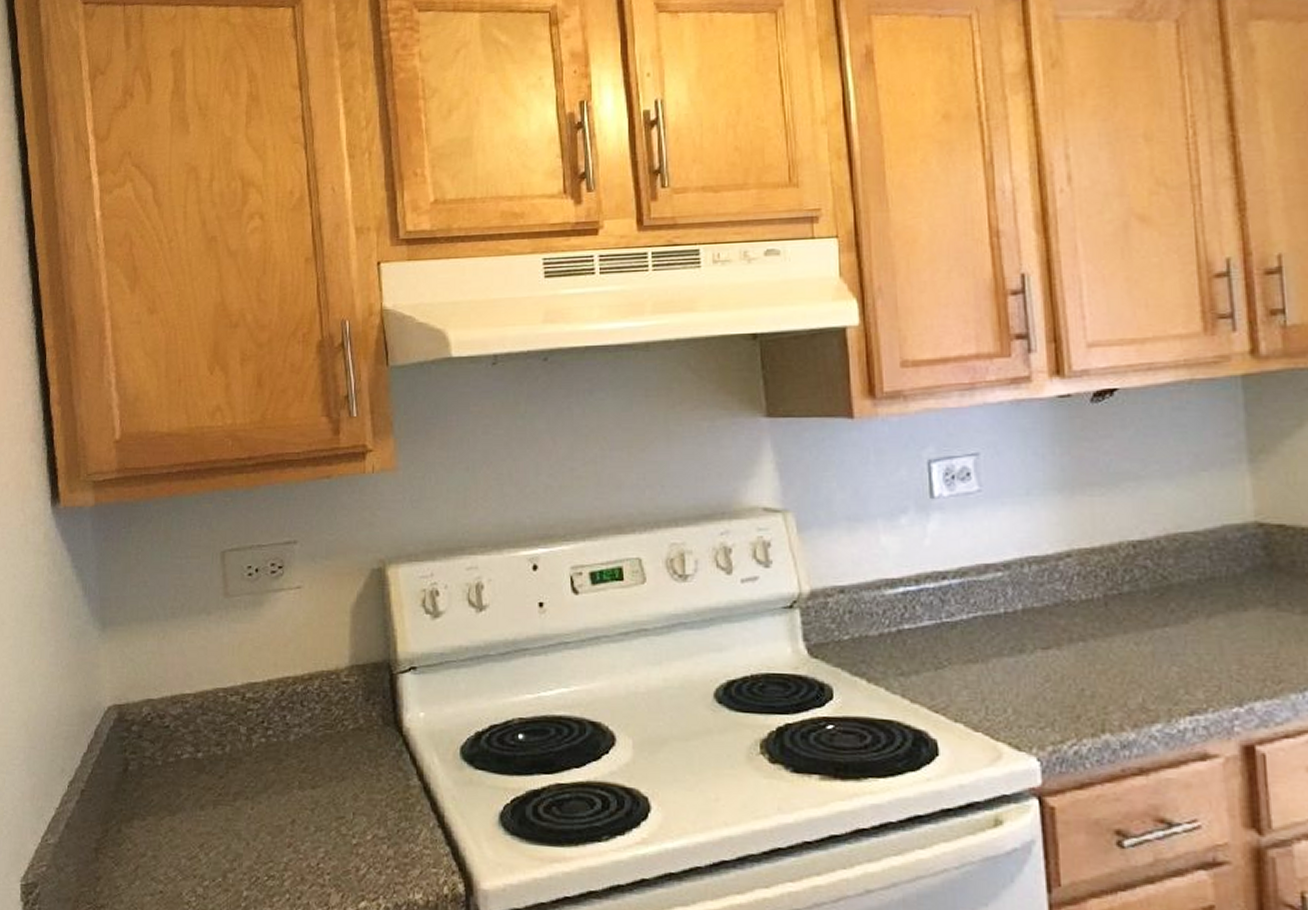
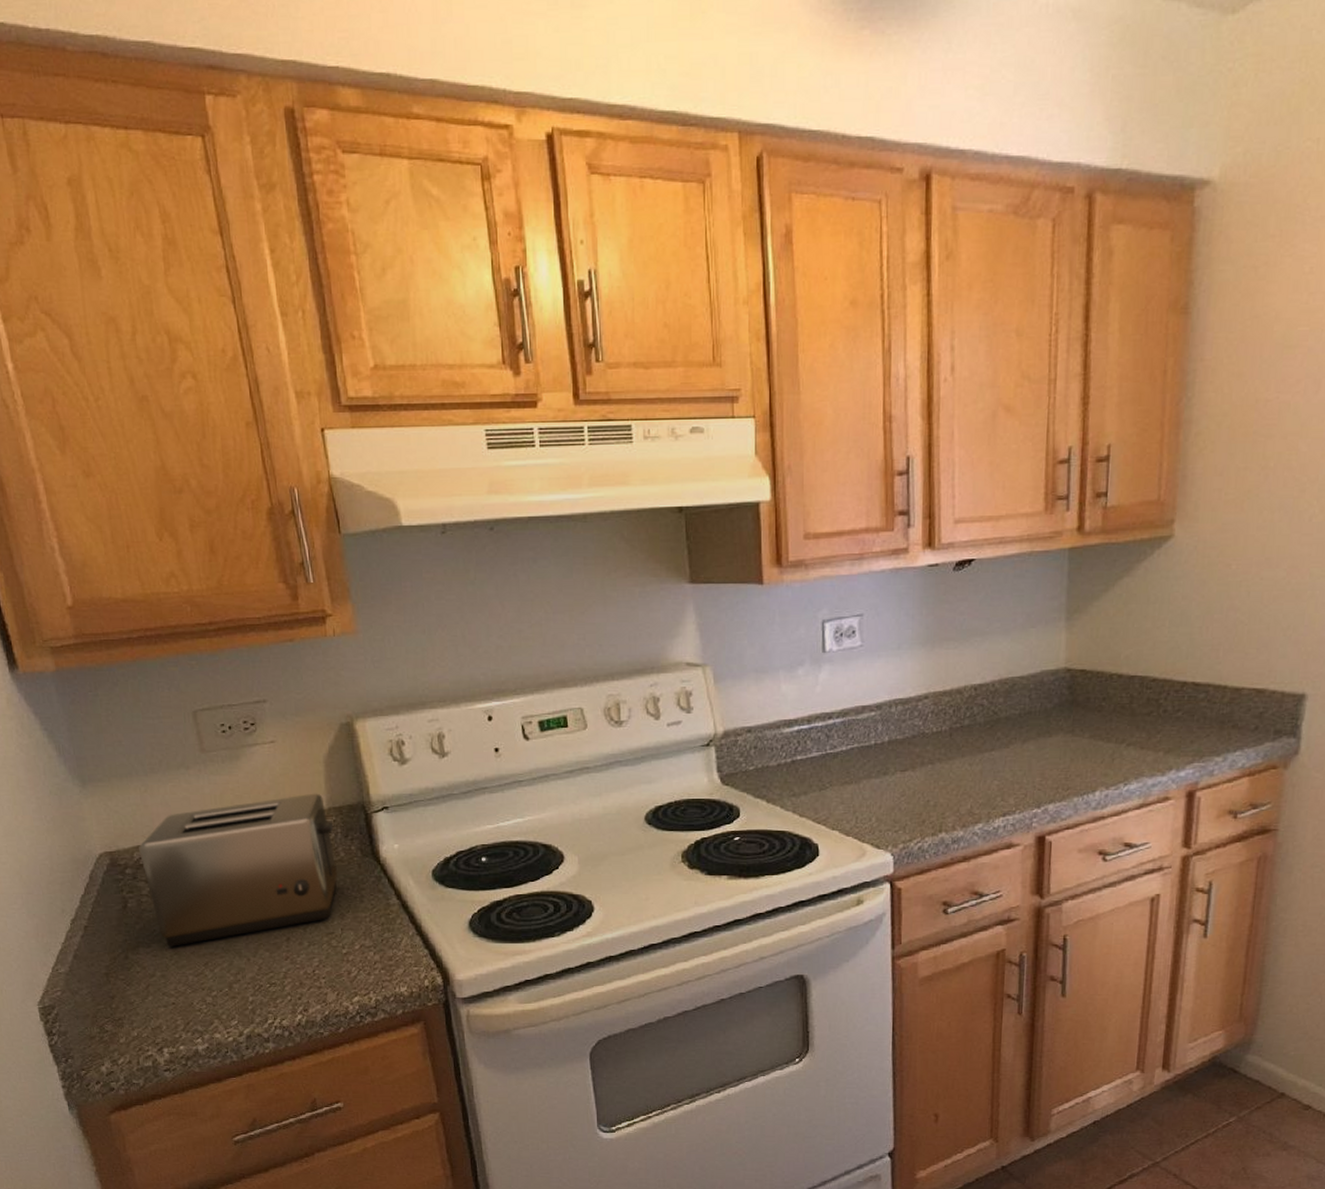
toaster: none [148,647,355,822] -> present [139,793,338,946]

